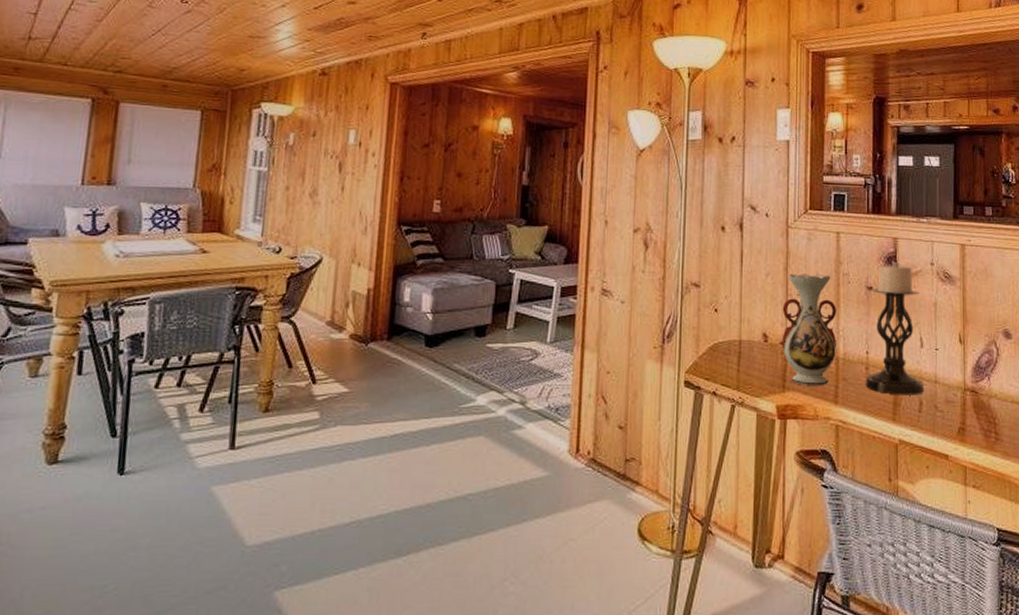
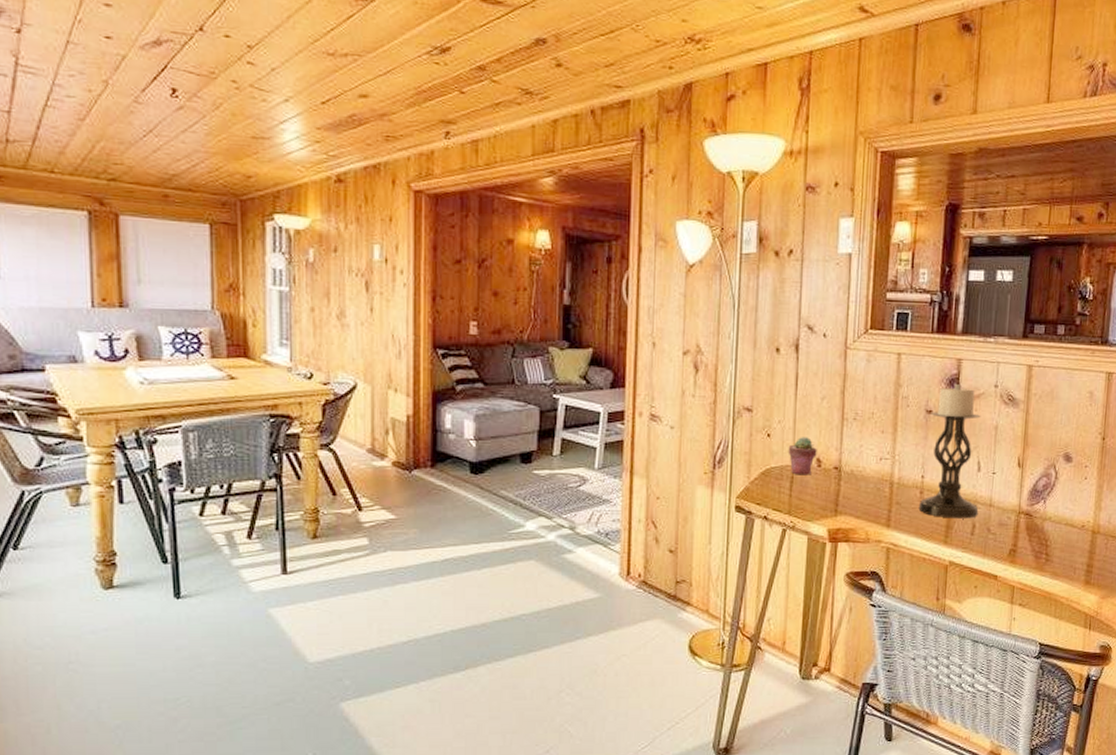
potted succulent: none [735,312,763,350] -> present [788,437,817,475]
vase: present [782,273,836,387] -> none [835,397,893,511]

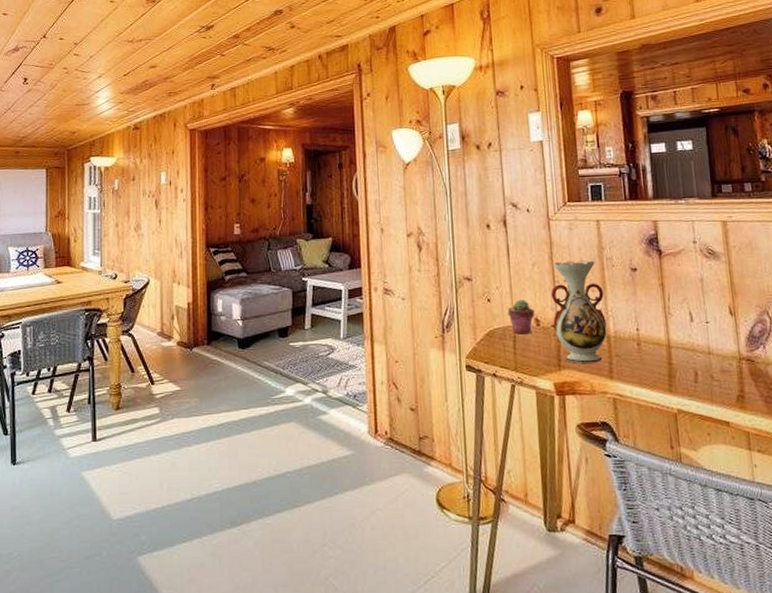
vase: none [835,397,893,511] -> present [551,260,607,365]
candle holder: present [918,384,981,519] -> none [634,243,699,368]

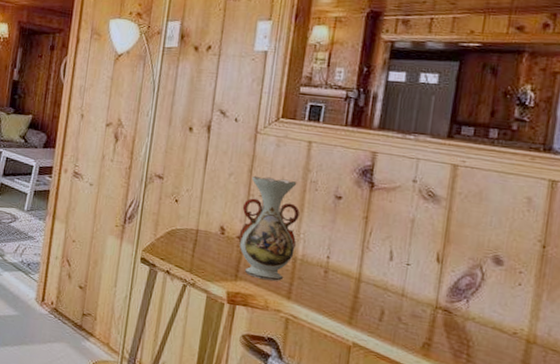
potted succulent: present [507,300,535,335] -> none [193,206,222,240]

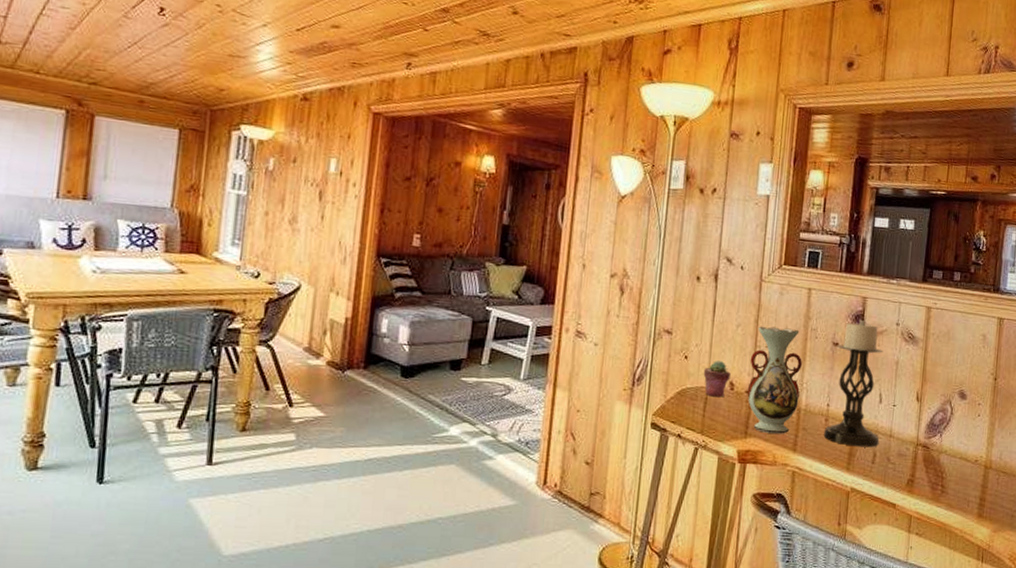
potted succulent: none [193,206,222,240] -> present [703,361,731,397]
candle holder: none [322,175,396,305] -> present [823,320,883,448]

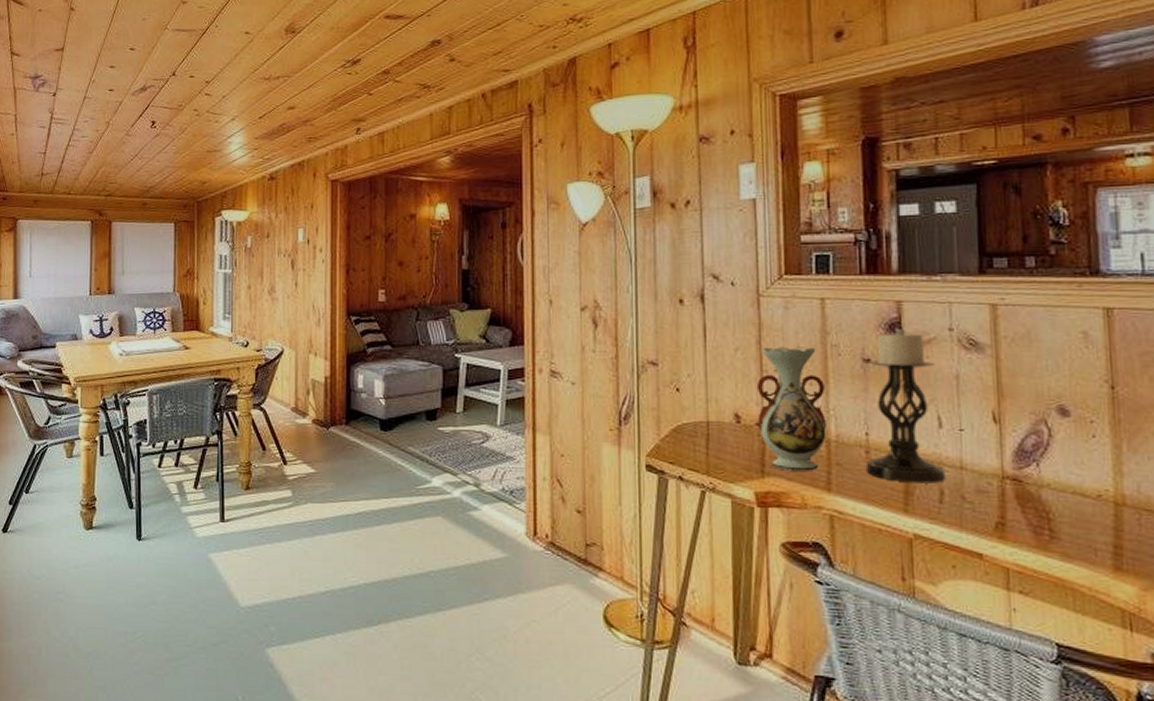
potted succulent: present [703,361,731,397] -> none [700,391,734,432]

